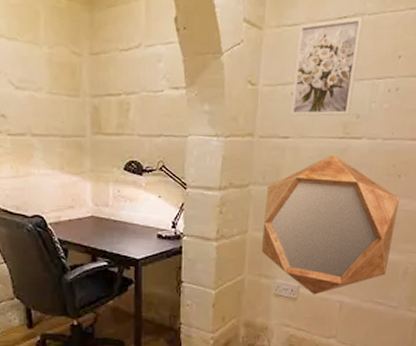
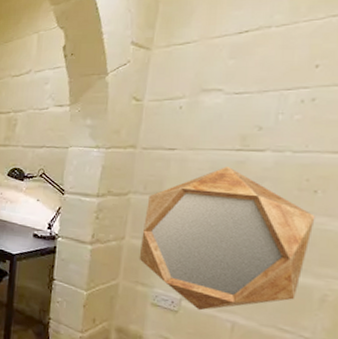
wall art: present [290,17,363,116] -> none [178,30,270,129]

